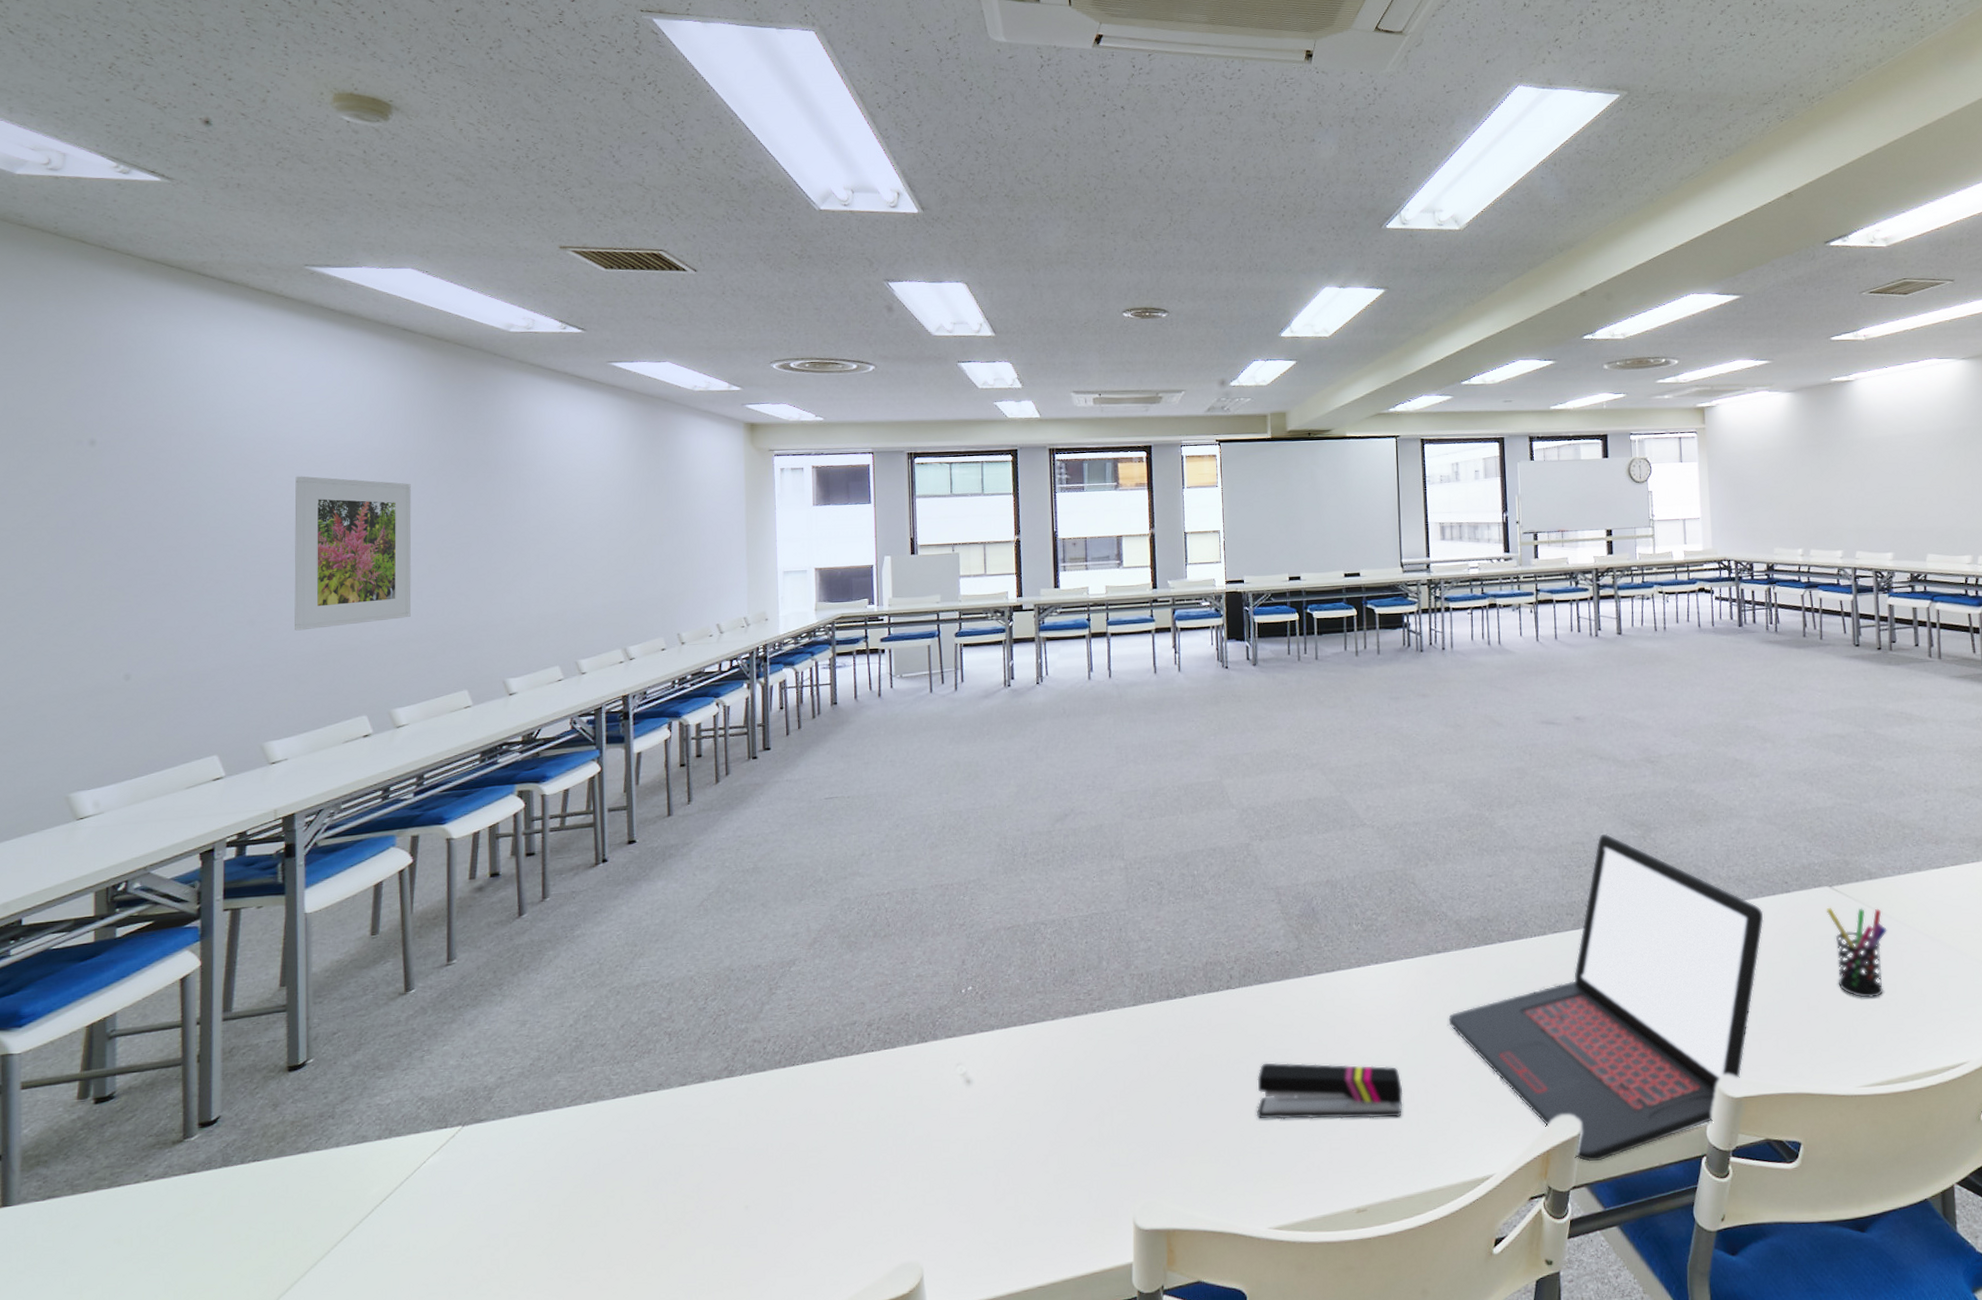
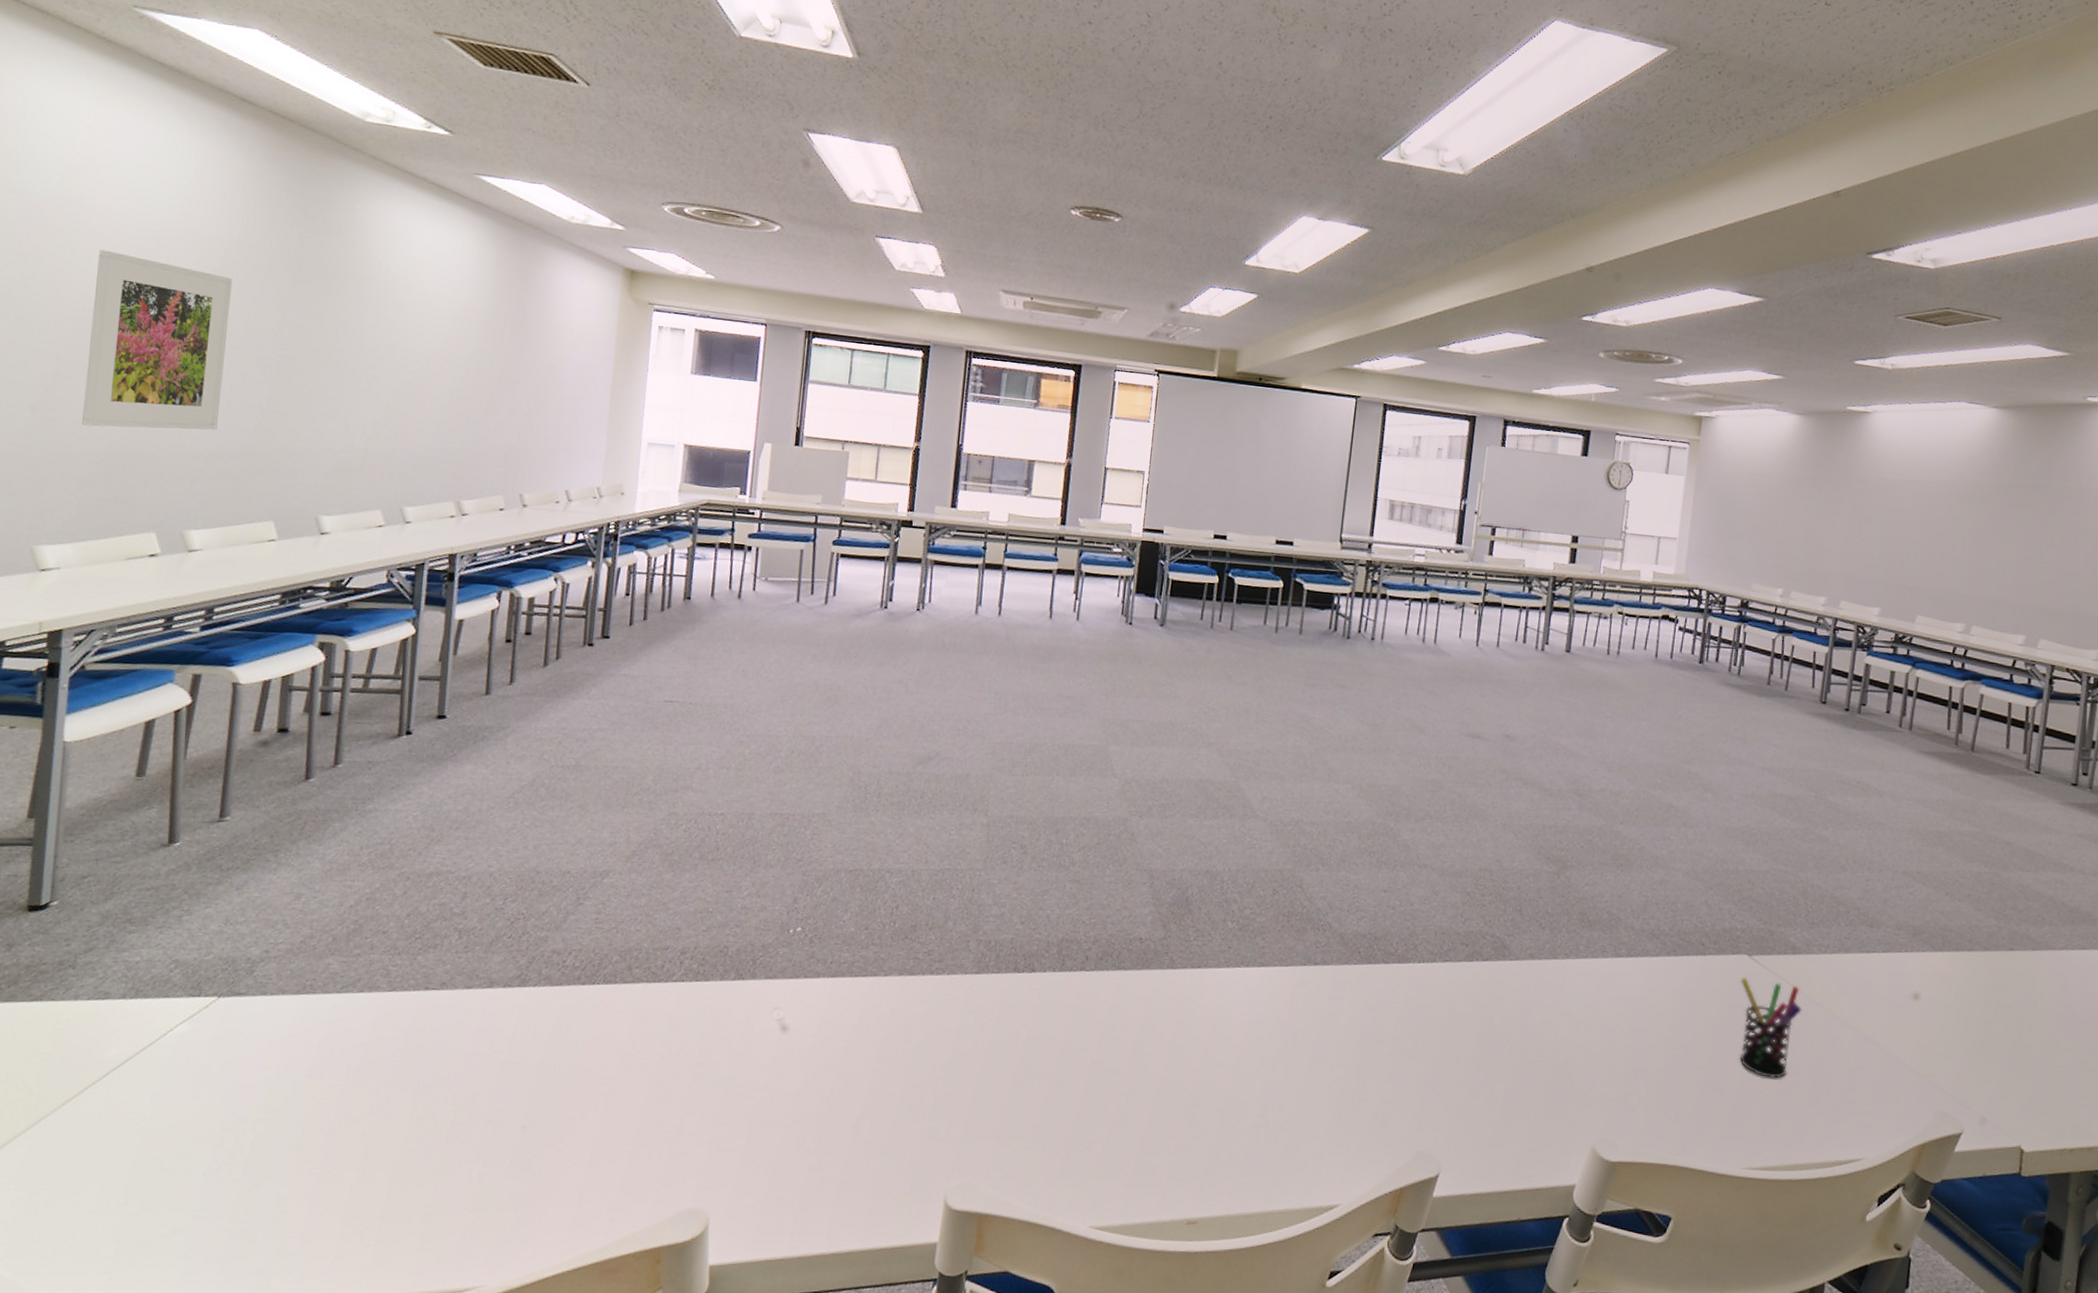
stapler: present [1256,1062,1403,1119] -> none [1093,1054,1256,1131]
laptop: present [1448,833,1764,1162] -> none [1315,864,1673,1207]

